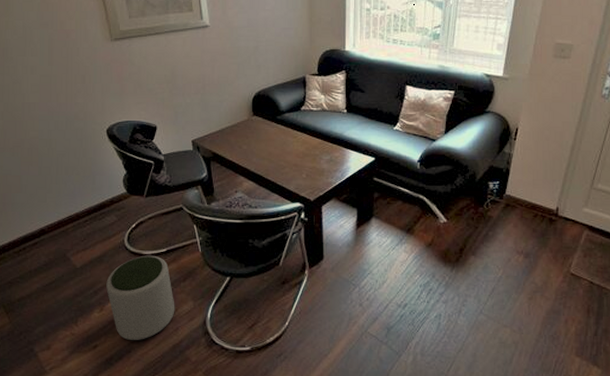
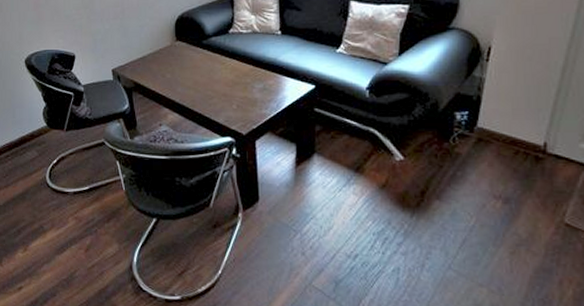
plant pot: present [106,255,175,340] -> none [29,193,100,284]

